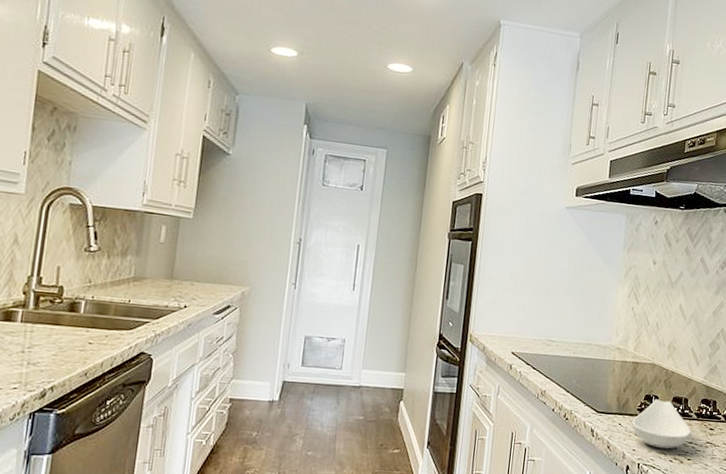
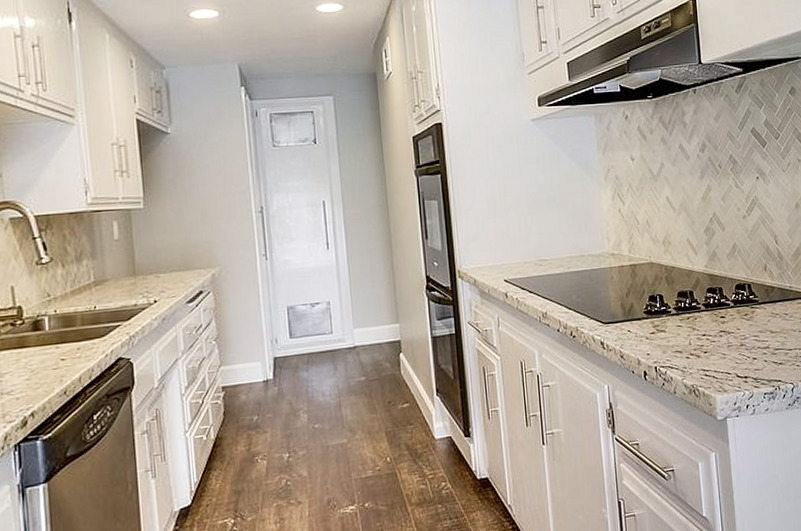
spoon rest: present [632,399,691,449] -> none [641,297,703,347]

